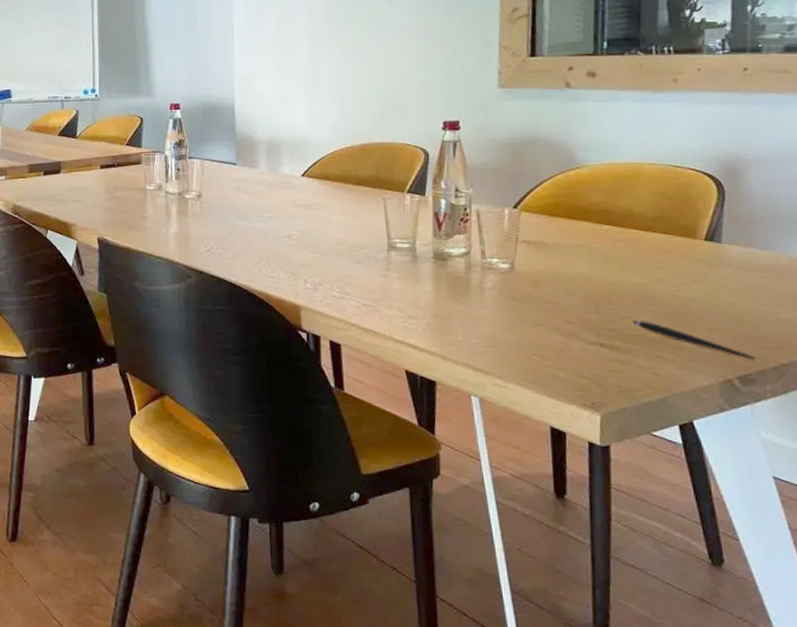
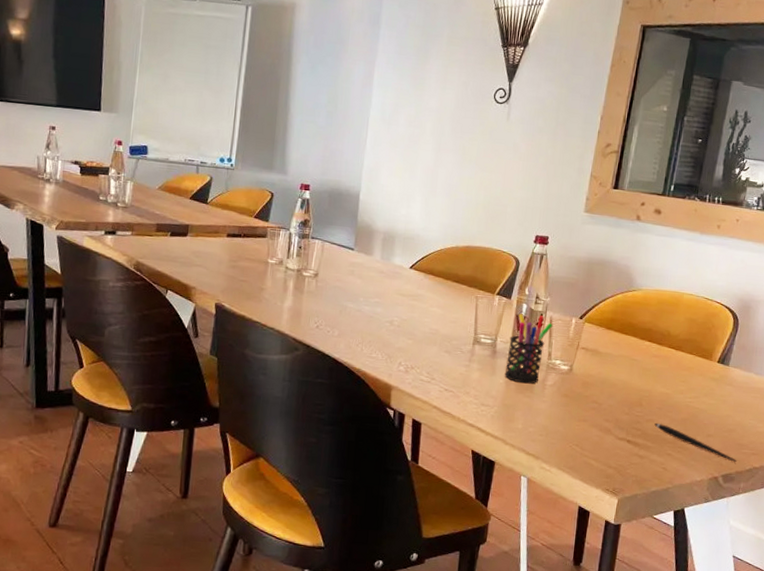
pen holder: none [431,210,482,289] -> present [504,313,553,384]

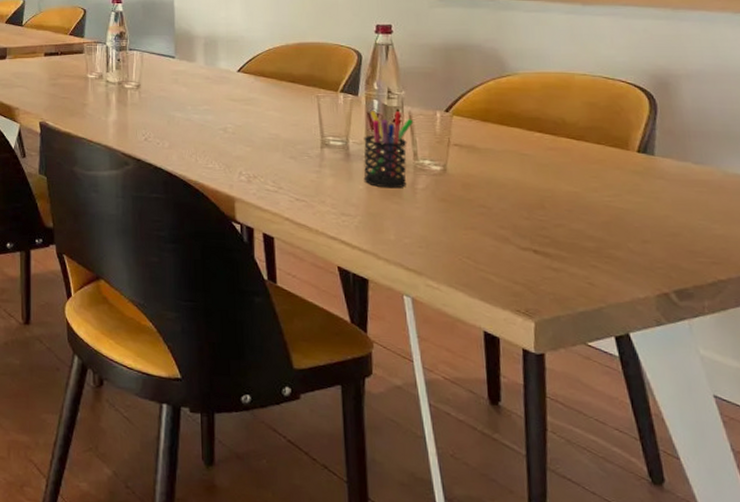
pen: present [654,422,737,462] -> none [566,228,692,274]

